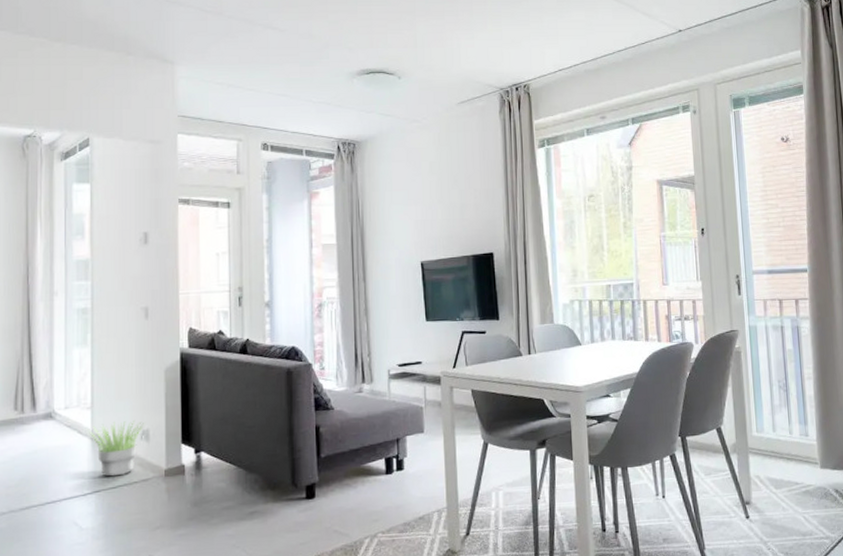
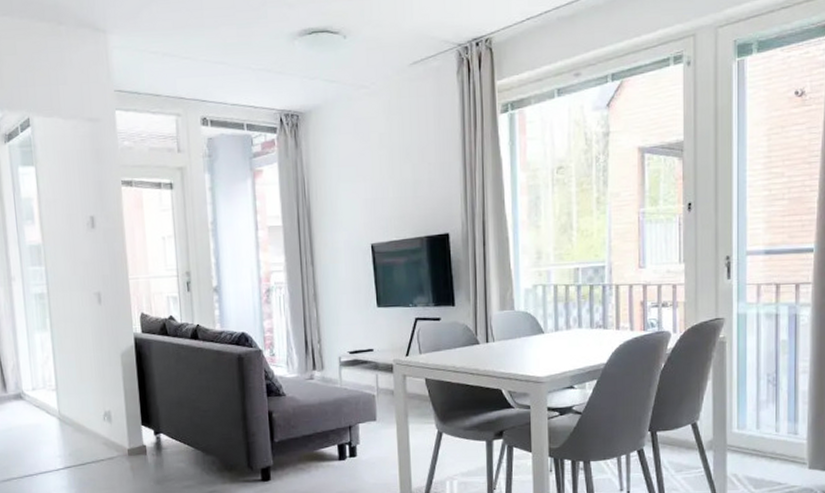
potted plant: present [86,421,144,477] -> none [54,403,106,454]

